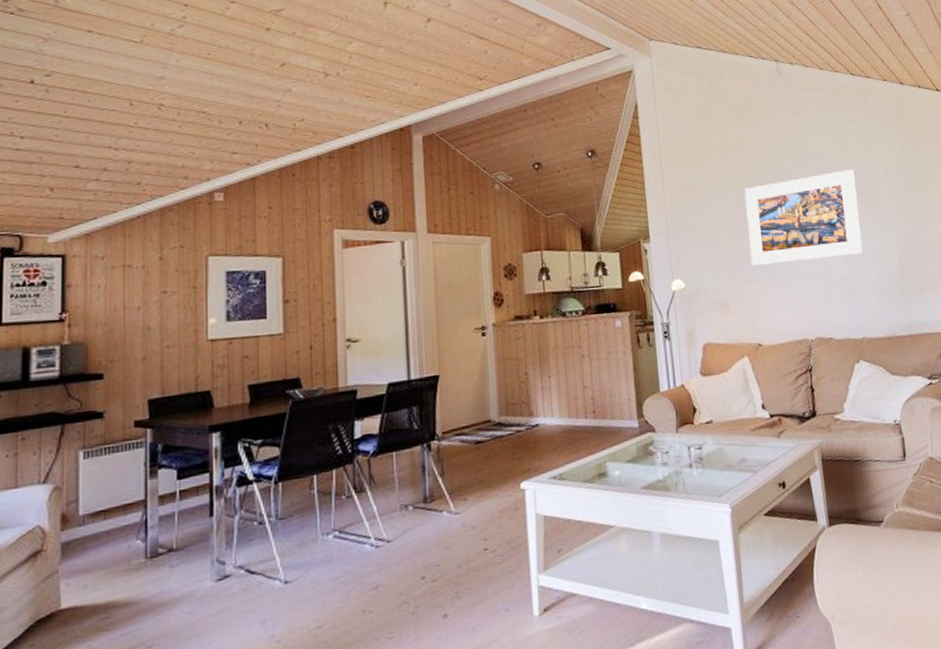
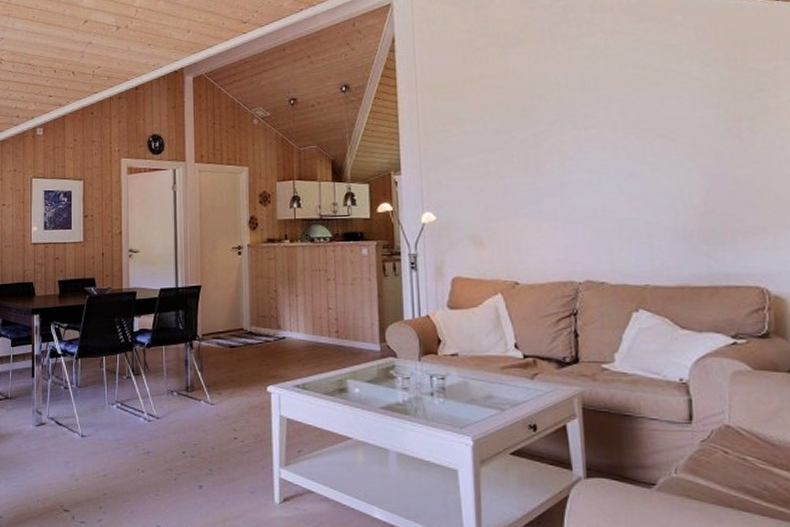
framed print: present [744,169,863,266] -> none [508,98,654,202]

